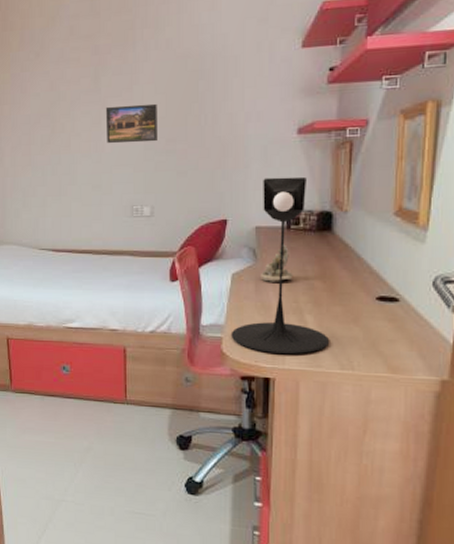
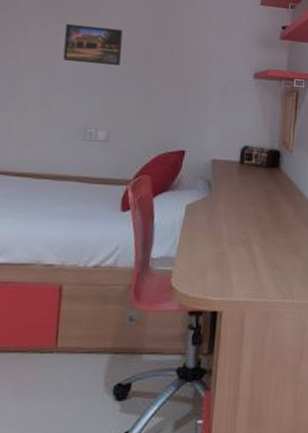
desk lamp: present [231,176,329,354] -> none [181,114,273,285]
succulent planter: present [261,244,293,282] -> none [214,178,244,214]

